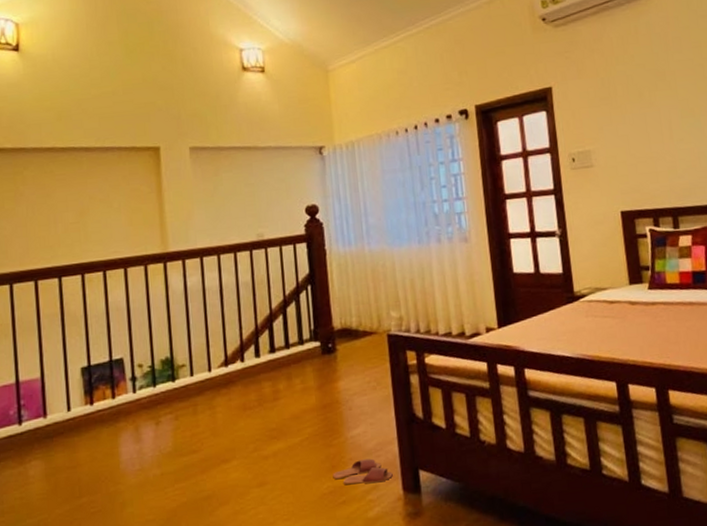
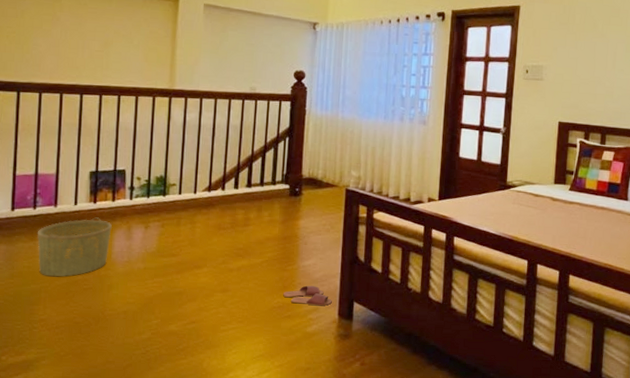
basket: none [26,421,116,506] -> present [37,217,112,277]

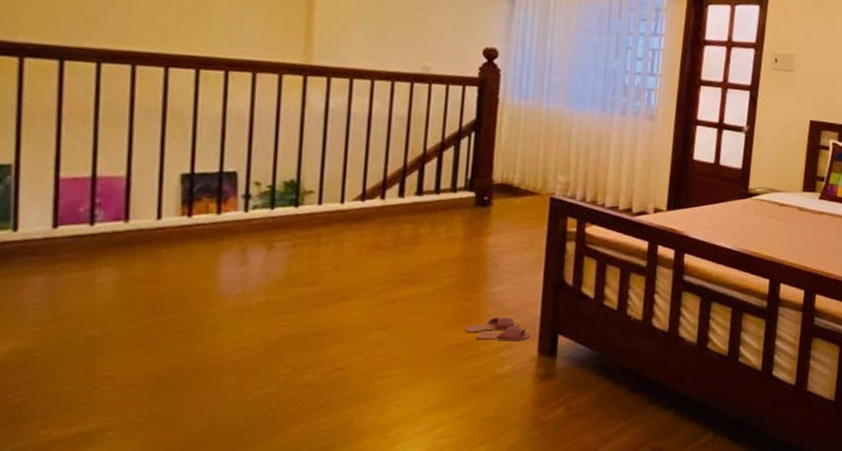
basket: present [37,217,112,277] -> none [96,236,217,318]

